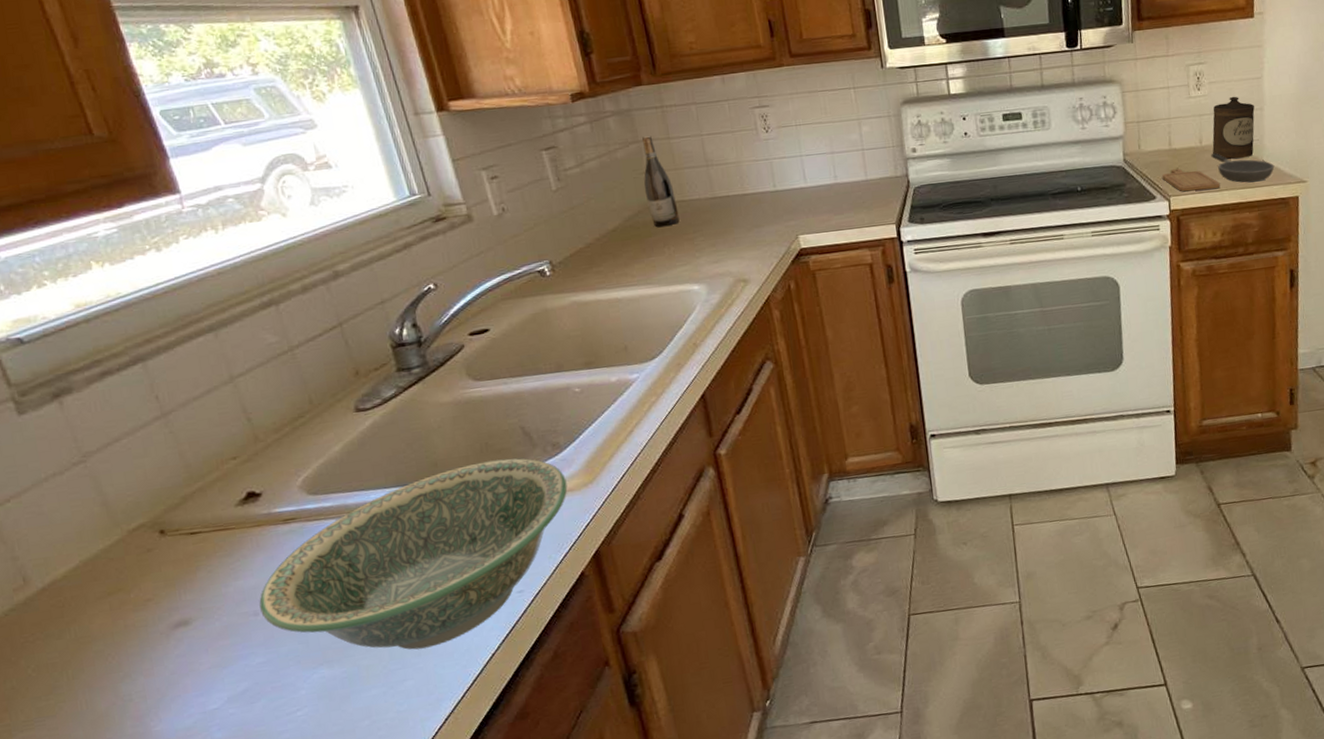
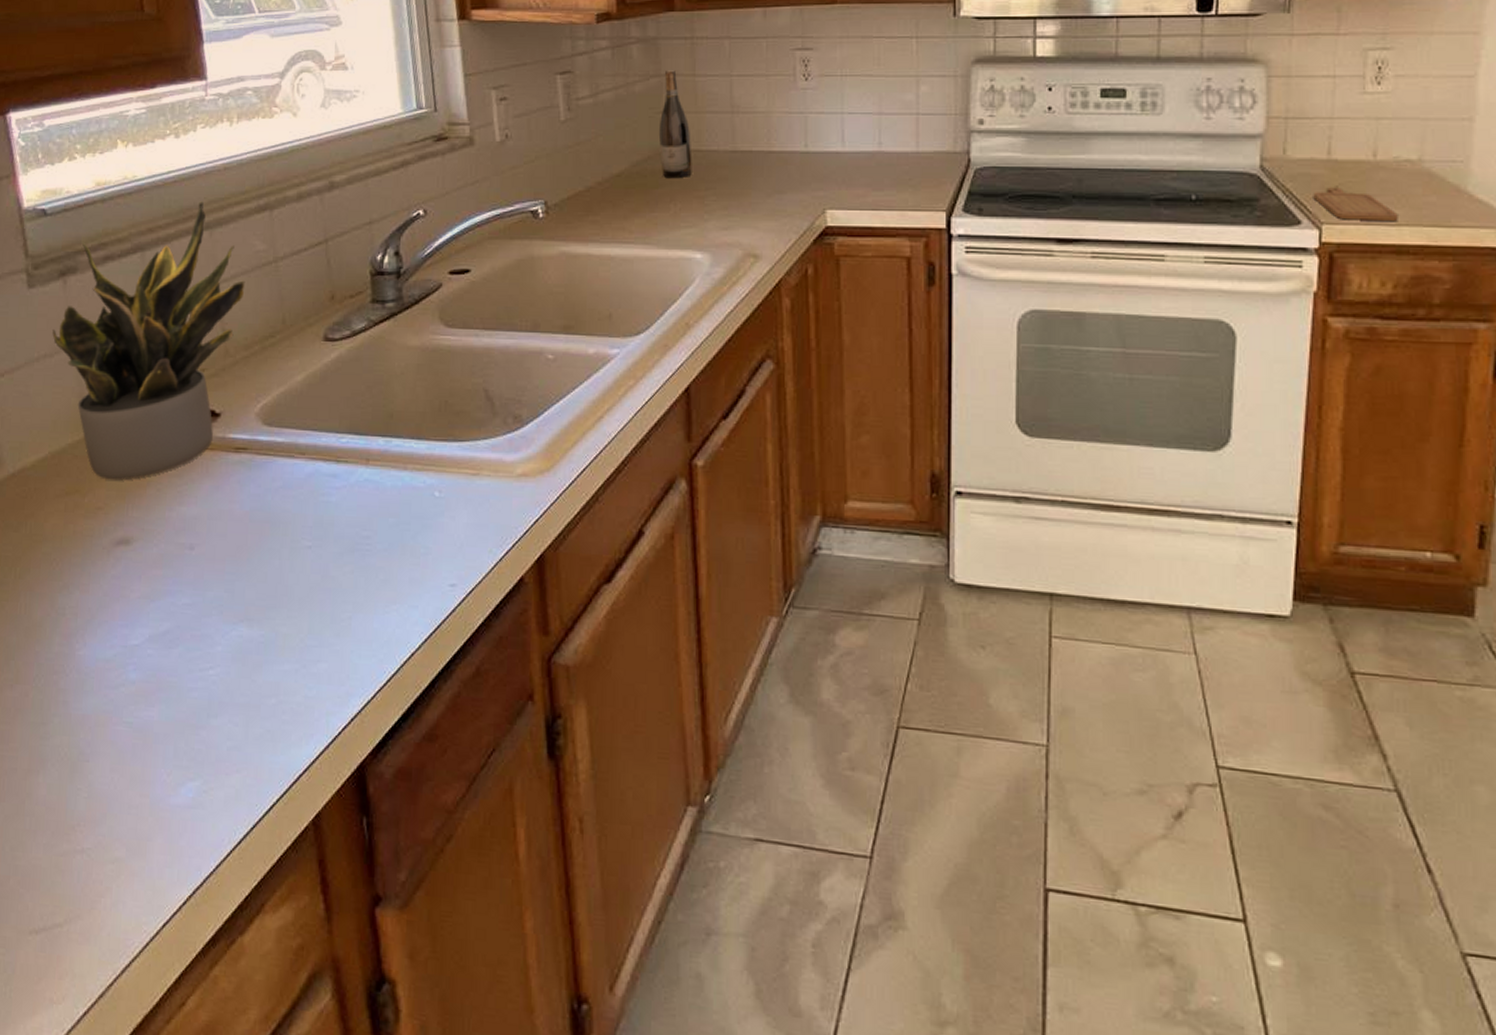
potted plant: none [57,307,264,573] -> present [52,201,245,480]
bowl: present [259,458,568,650] -> none [196,422,522,629]
frying pan: present [1211,153,1275,183] -> none [1388,173,1484,220]
canister: present [1212,96,1255,159] -> none [1391,97,1460,185]

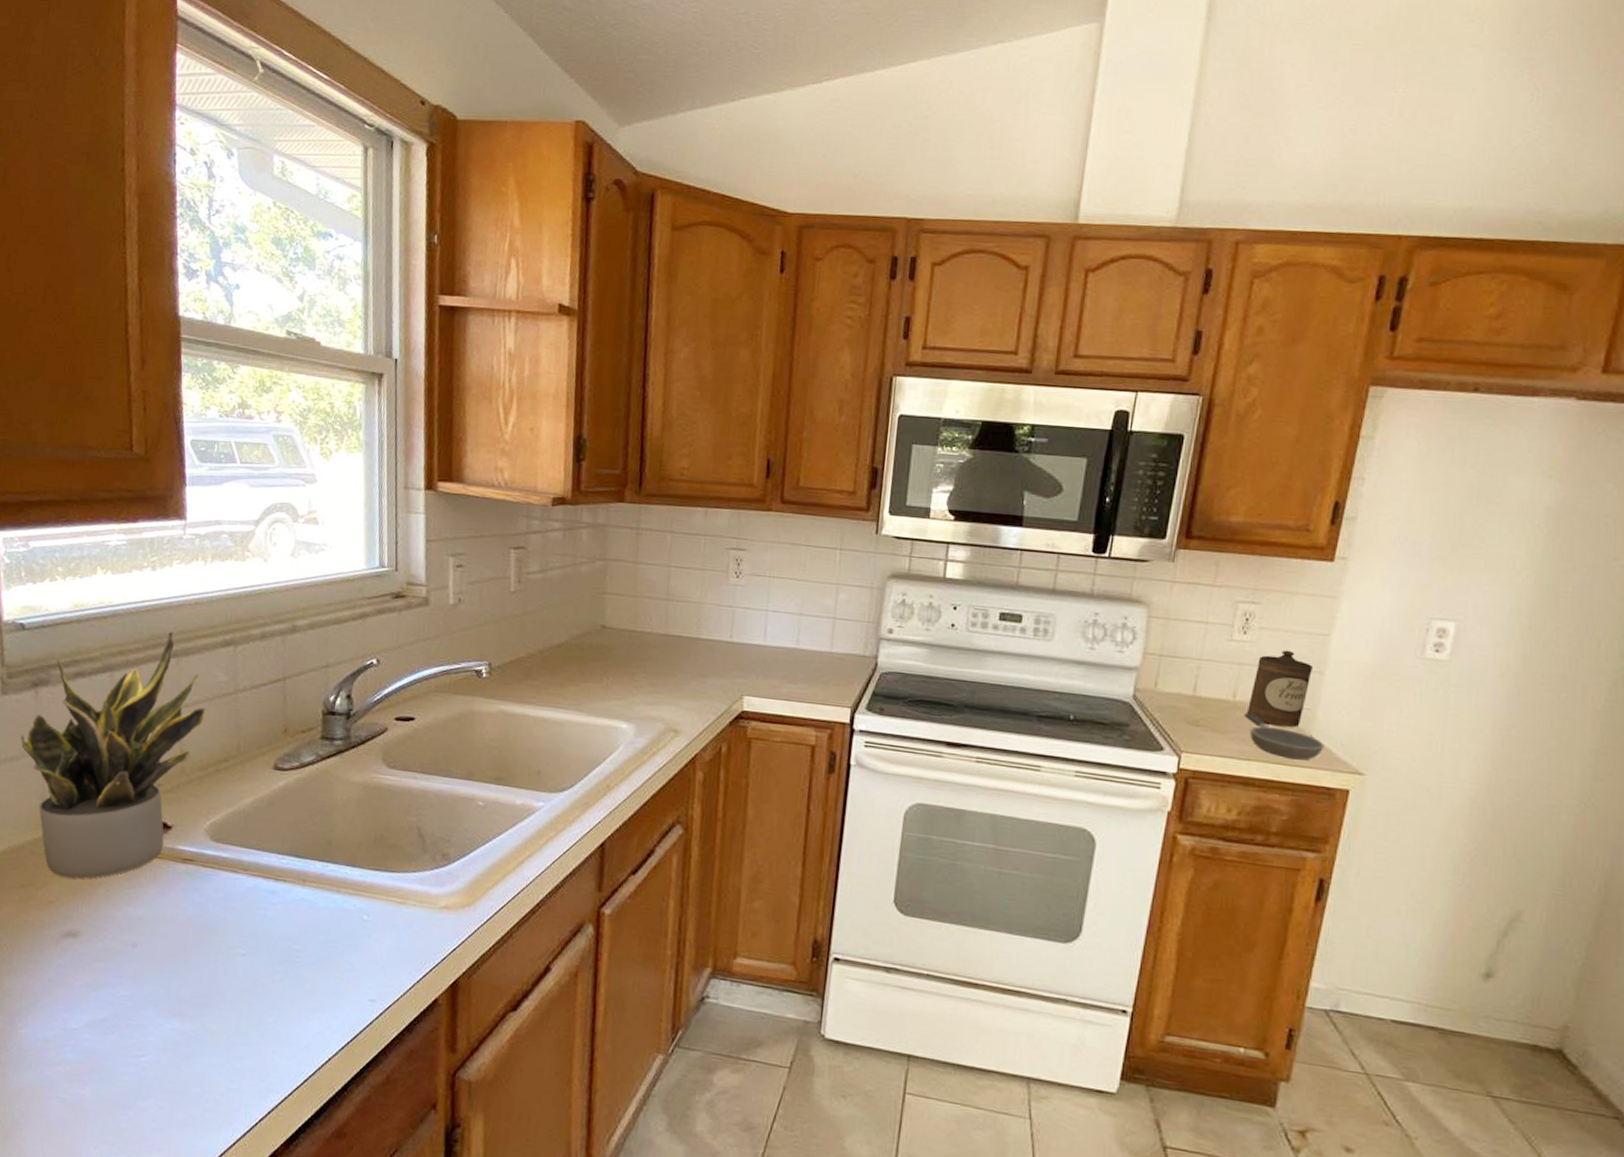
wine bottle: present [658,70,692,179] -> none [598,555,628,654]
chopping board: present [1313,187,1398,221] -> none [1176,720,1249,756]
frying pan: none [1388,173,1484,220] -> present [1244,713,1325,760]
canister: none [1391,97,1460,185] -> present [1247,650,1313,728]

